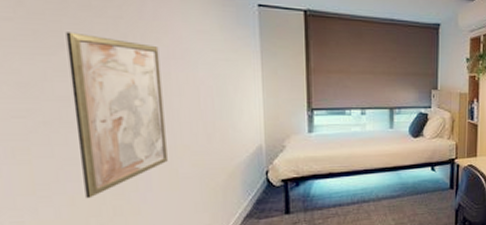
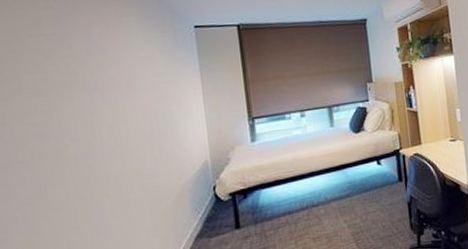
wall art: present [65,32,168,199] -> none [22,75,118,237]

